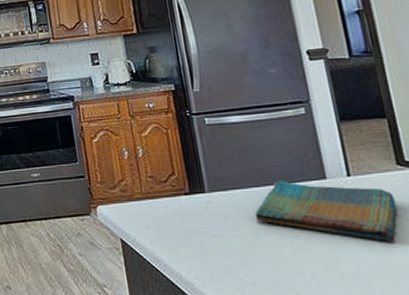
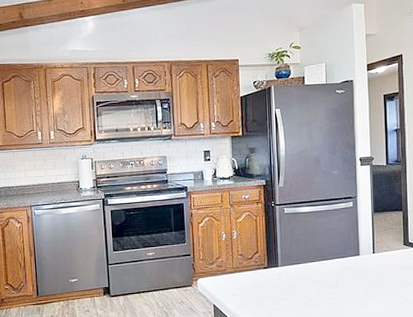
dish towel: present [254,180,397,241] -> none [310,257,399,299]

